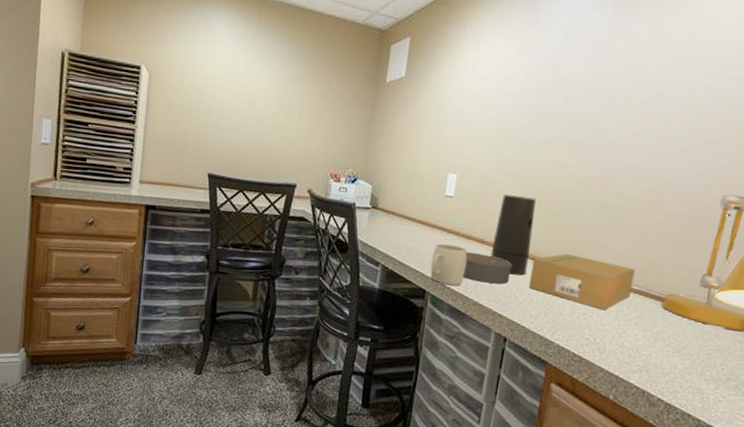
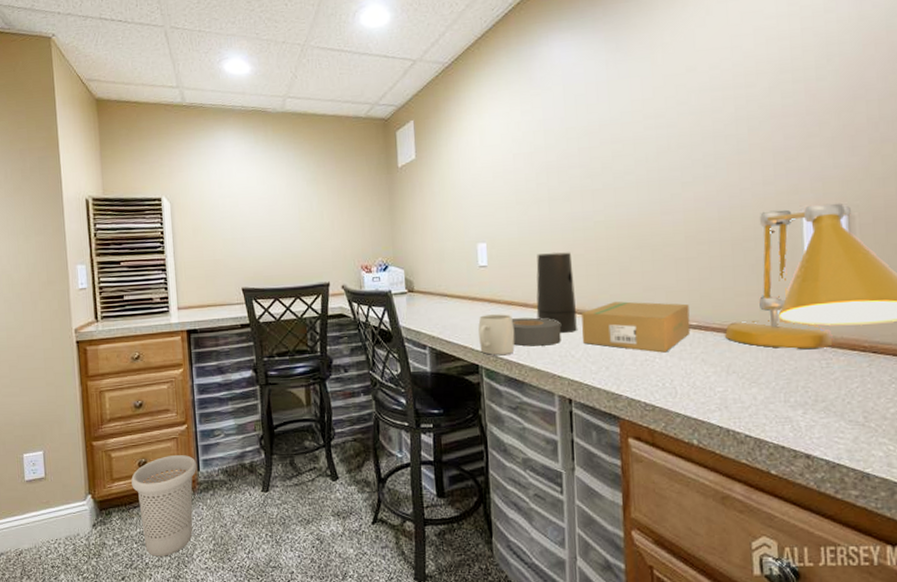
trash bin: none [67,324,135,419] -> present [131,454,197,556]

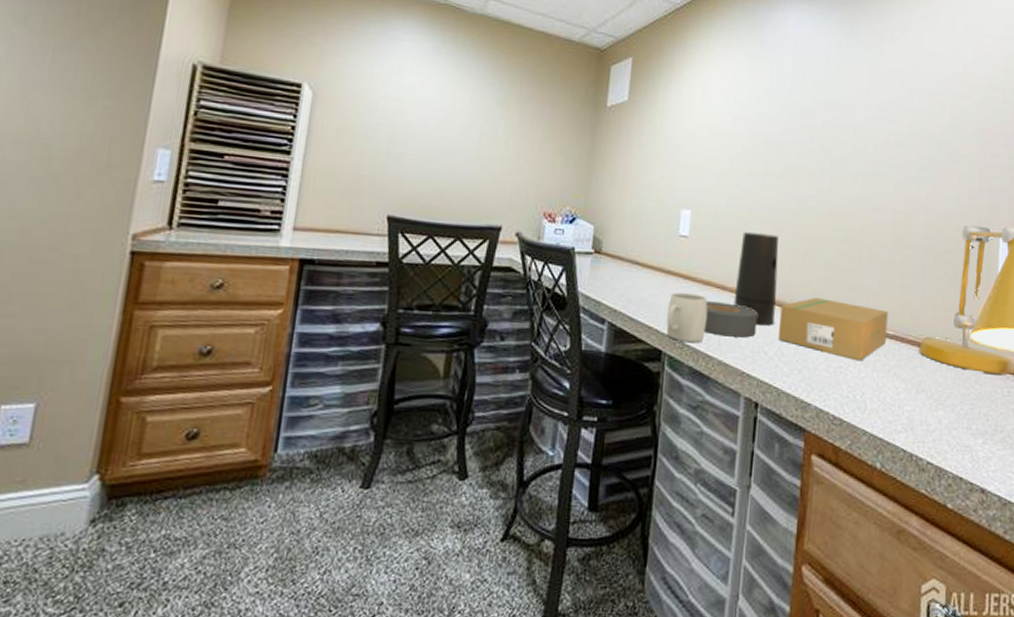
trash bin: present [131,454,197,556] -> none [168,426,275,573]

